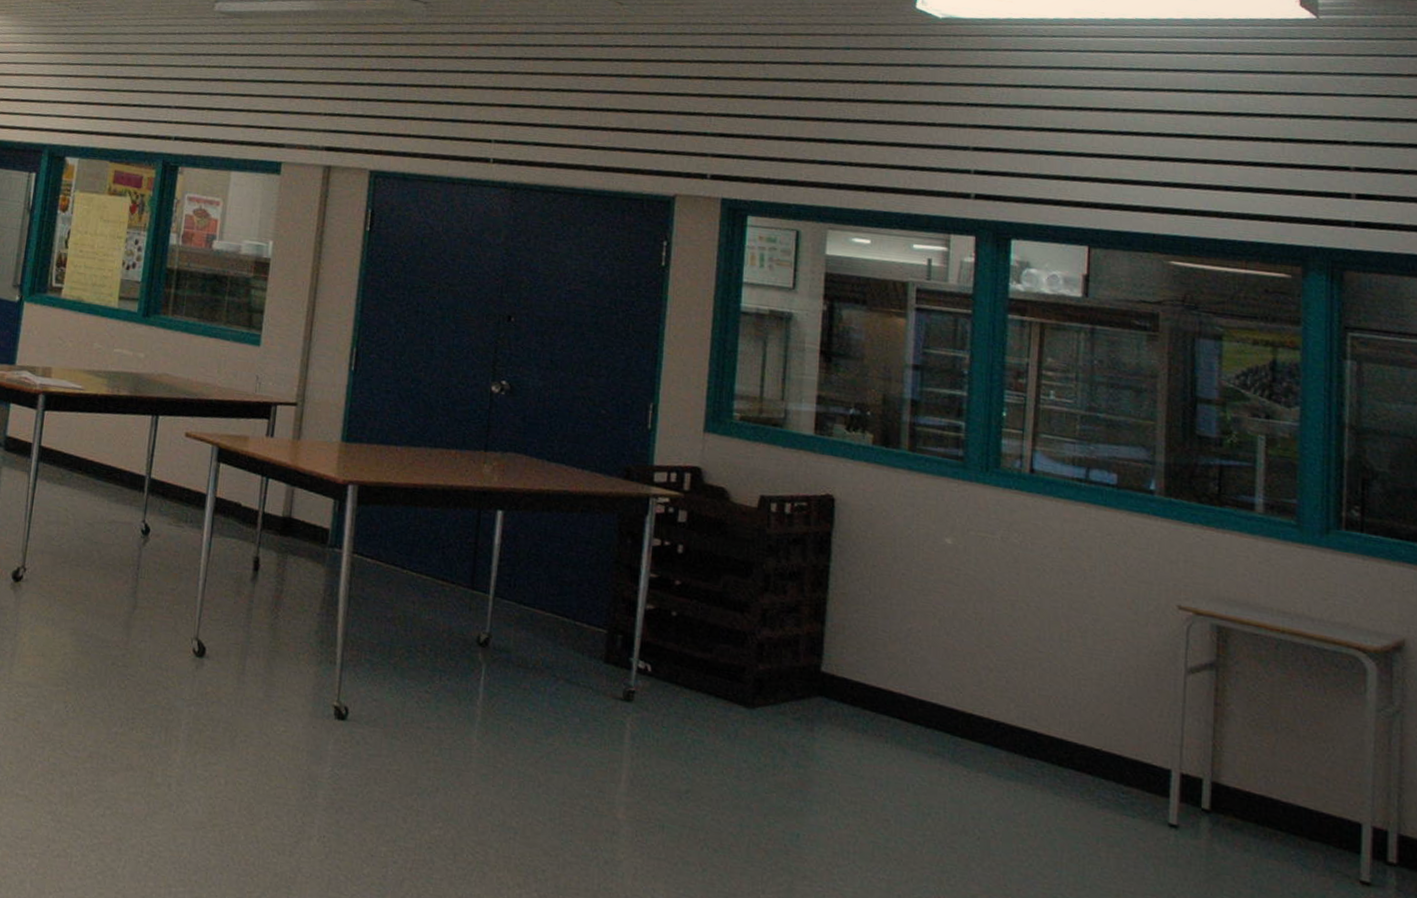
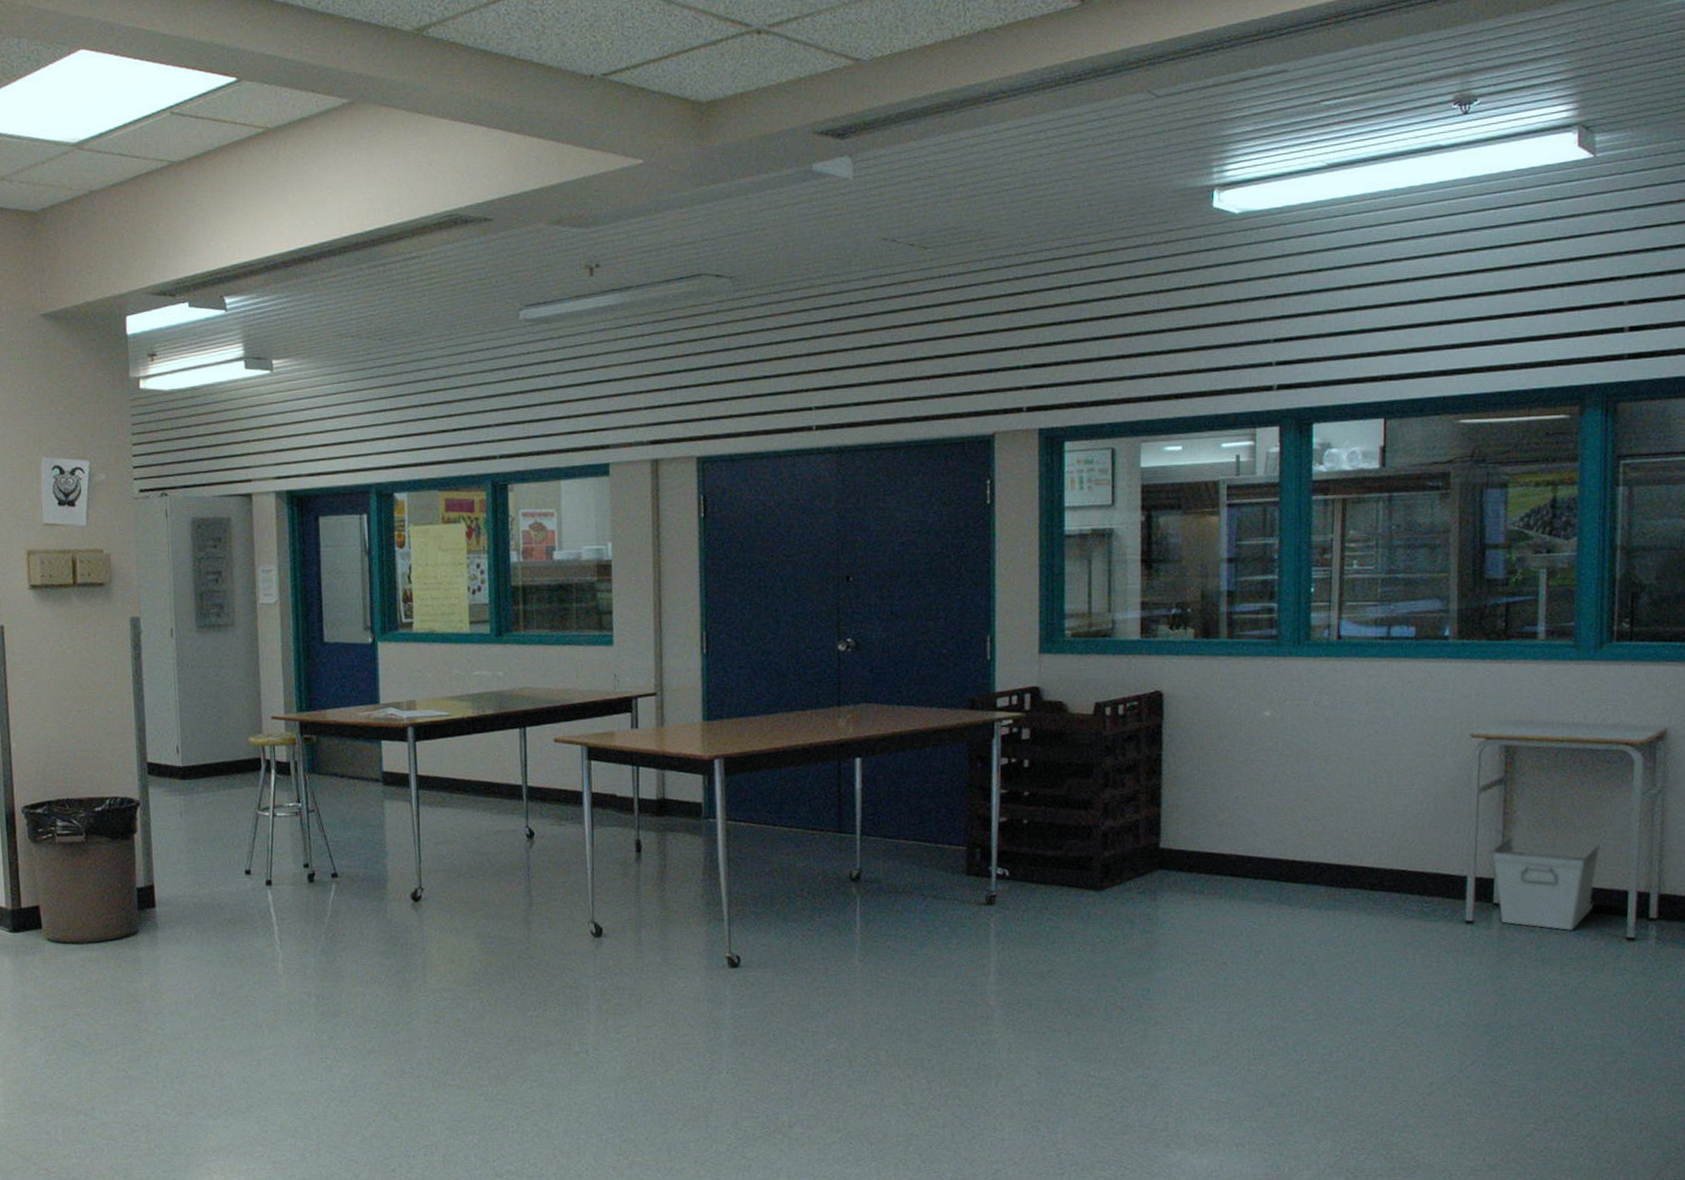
storage bin: none [1201,732,1329,859] -> present [1492,836,1601,930]

